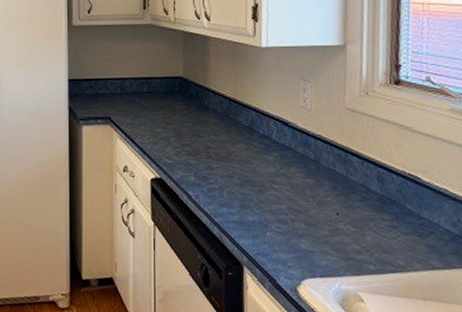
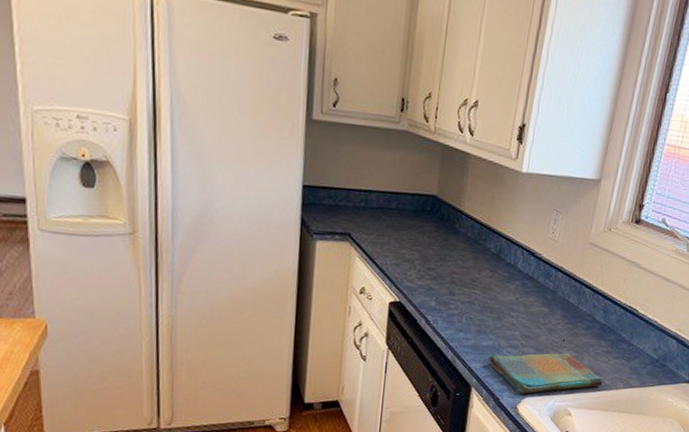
dish towel: none [256,228,395,275] -> present [488,353,603,394]

